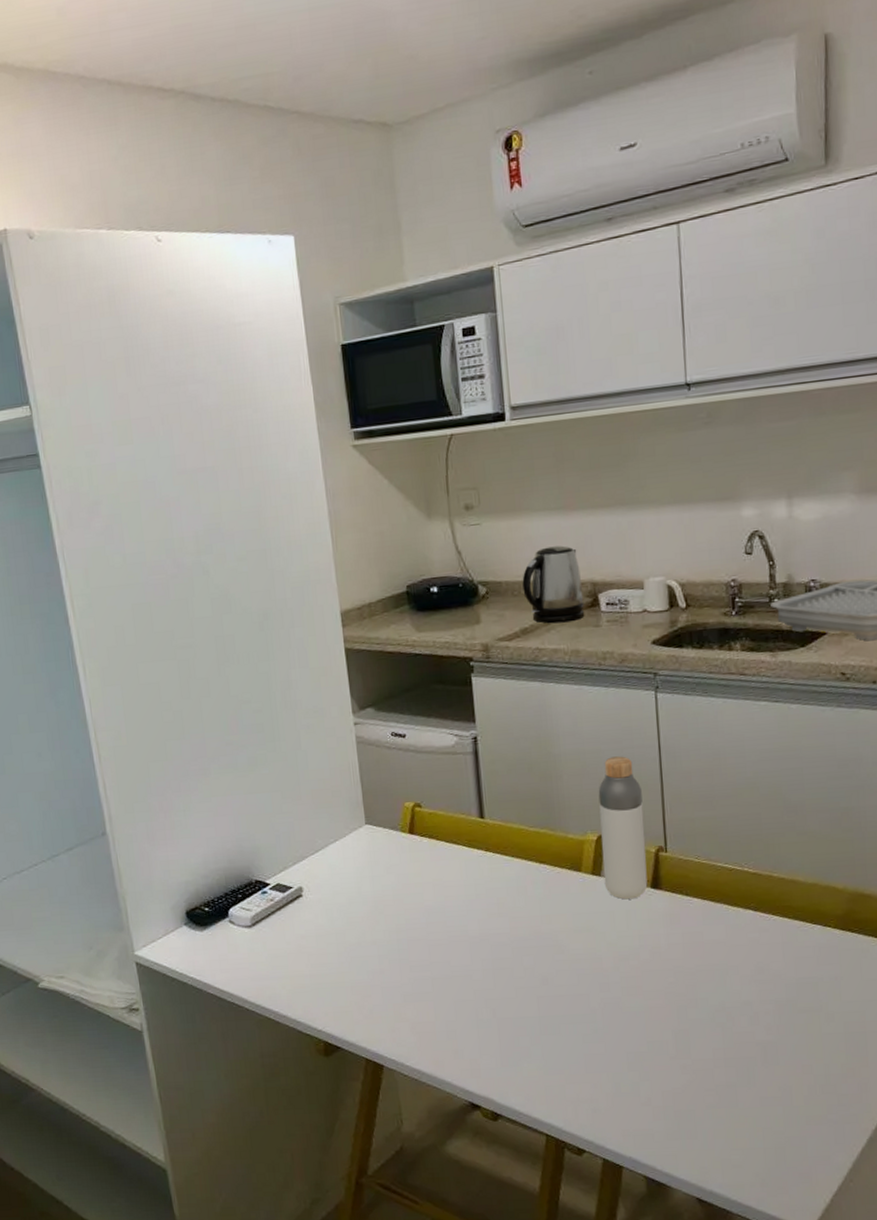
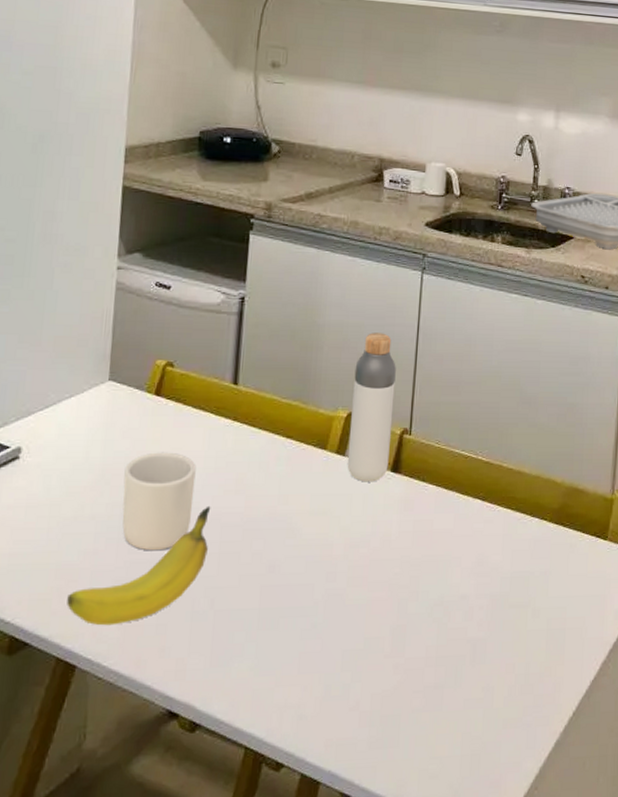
fruit: none [365,928,482,1033] -> present [67,505,211,626]
mug: none [394,883,462,969] -> present [122,452,196,551]
kettle: present [522,545,585,623] -> none [314,117,371,193]

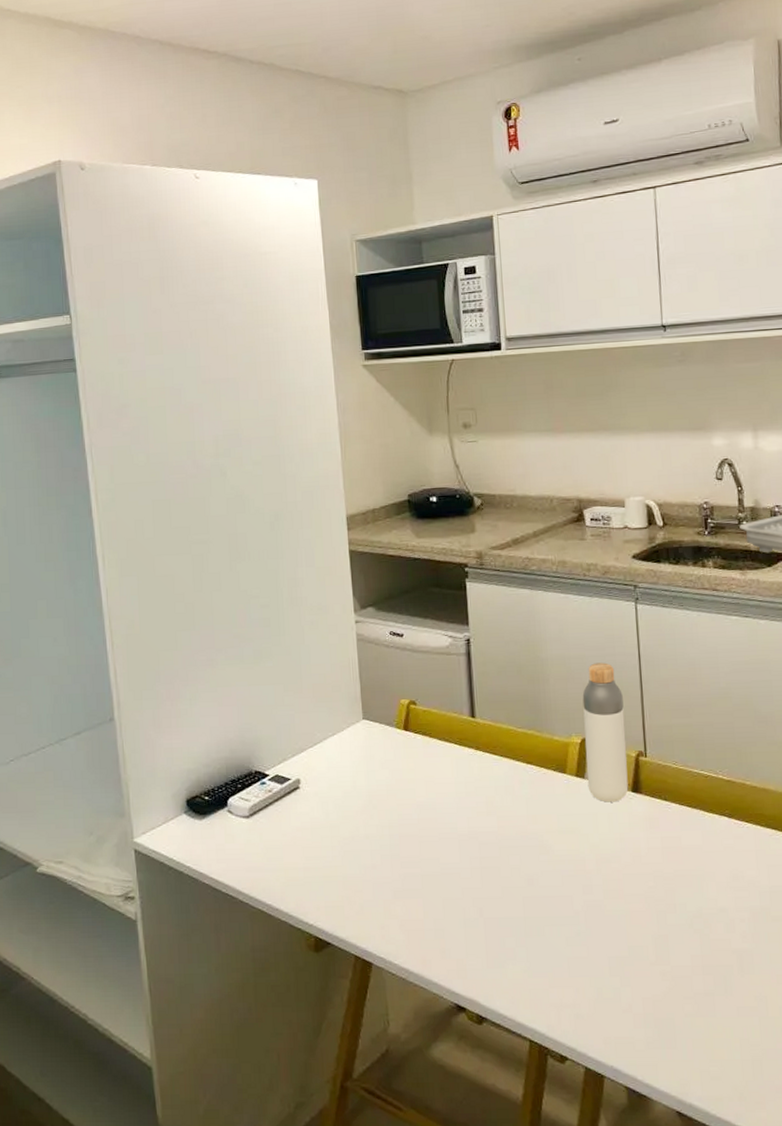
fruit: present [67,505,211,626] -> none [356,826,470,930]
mug: present [122,452,196,551] -> none [388,779,451,866]

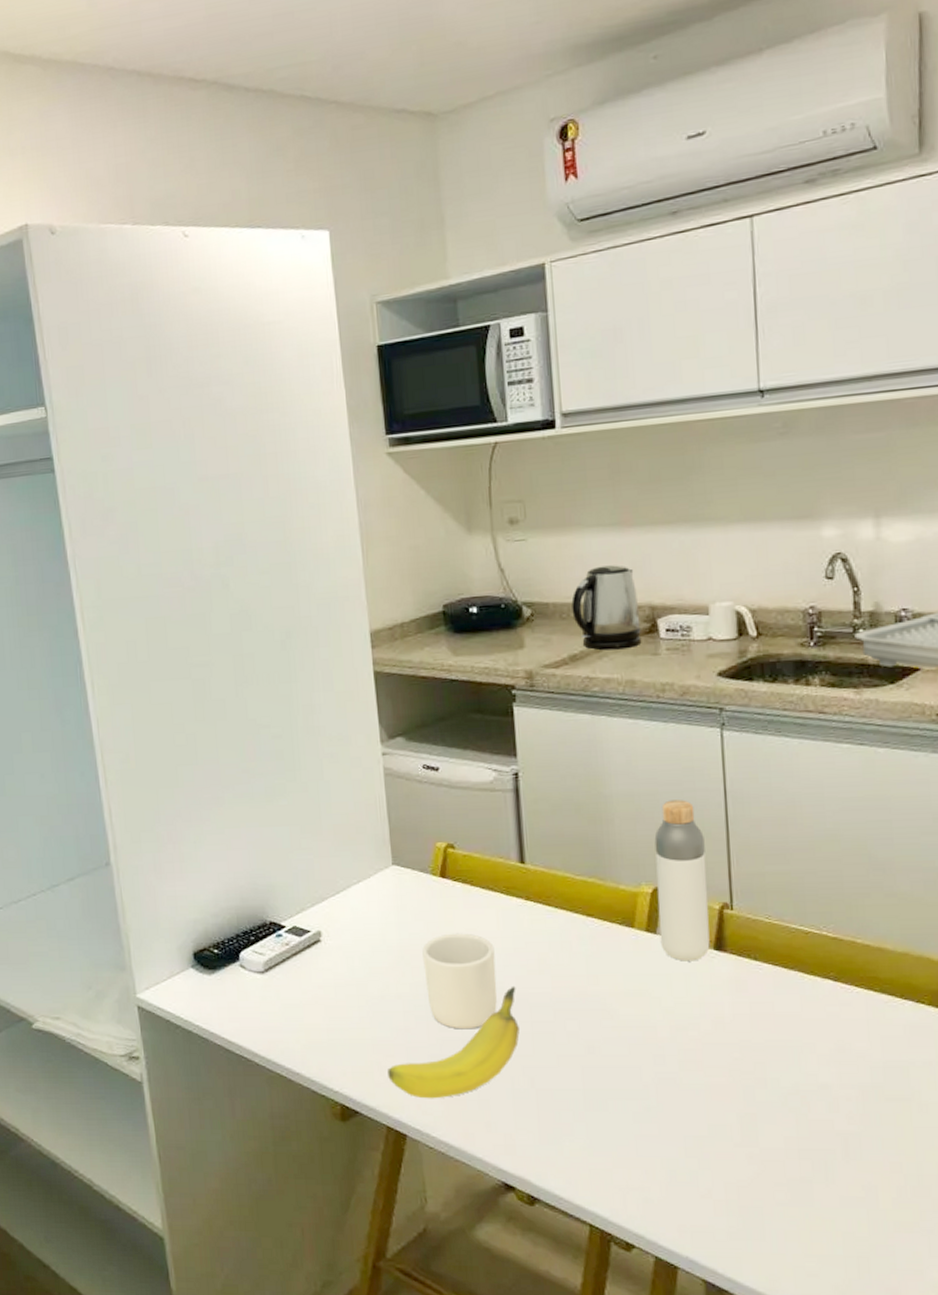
fruit: none [356,826,470,930] -> present [387,985,520,1099]
mug: none [388,779,451,866] -> present [422,933,497,1030]
kettle: none [514,464,571,535] -> present [571,565,642,650]

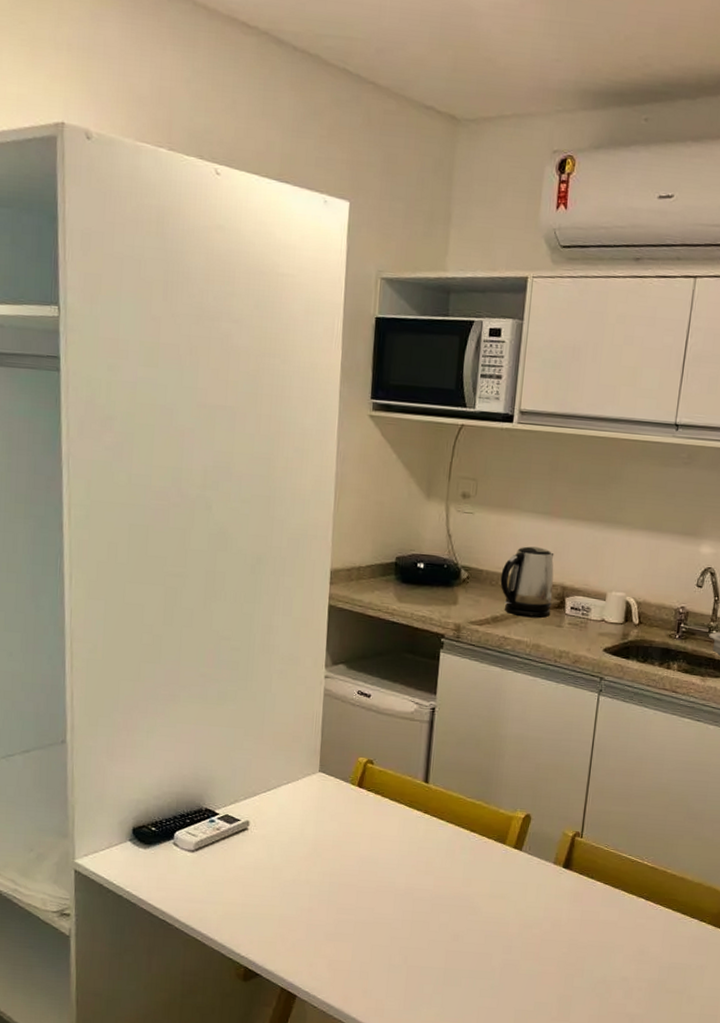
fruit: present [387,985,520,1099] -> none [288,881,405,968]
mug: present [422,933,497,1030] -> none [331,834,393,914]
bottle: present [654,799,710,962] -> none [523,746,571,875]

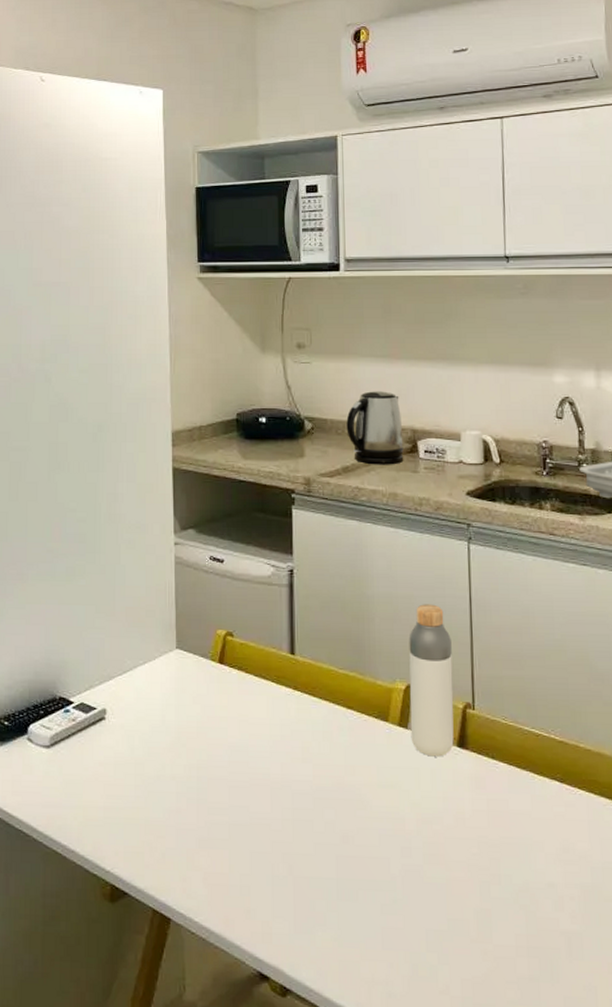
bottle: none [523,746,571,875] -> present [409,604,454,757]

